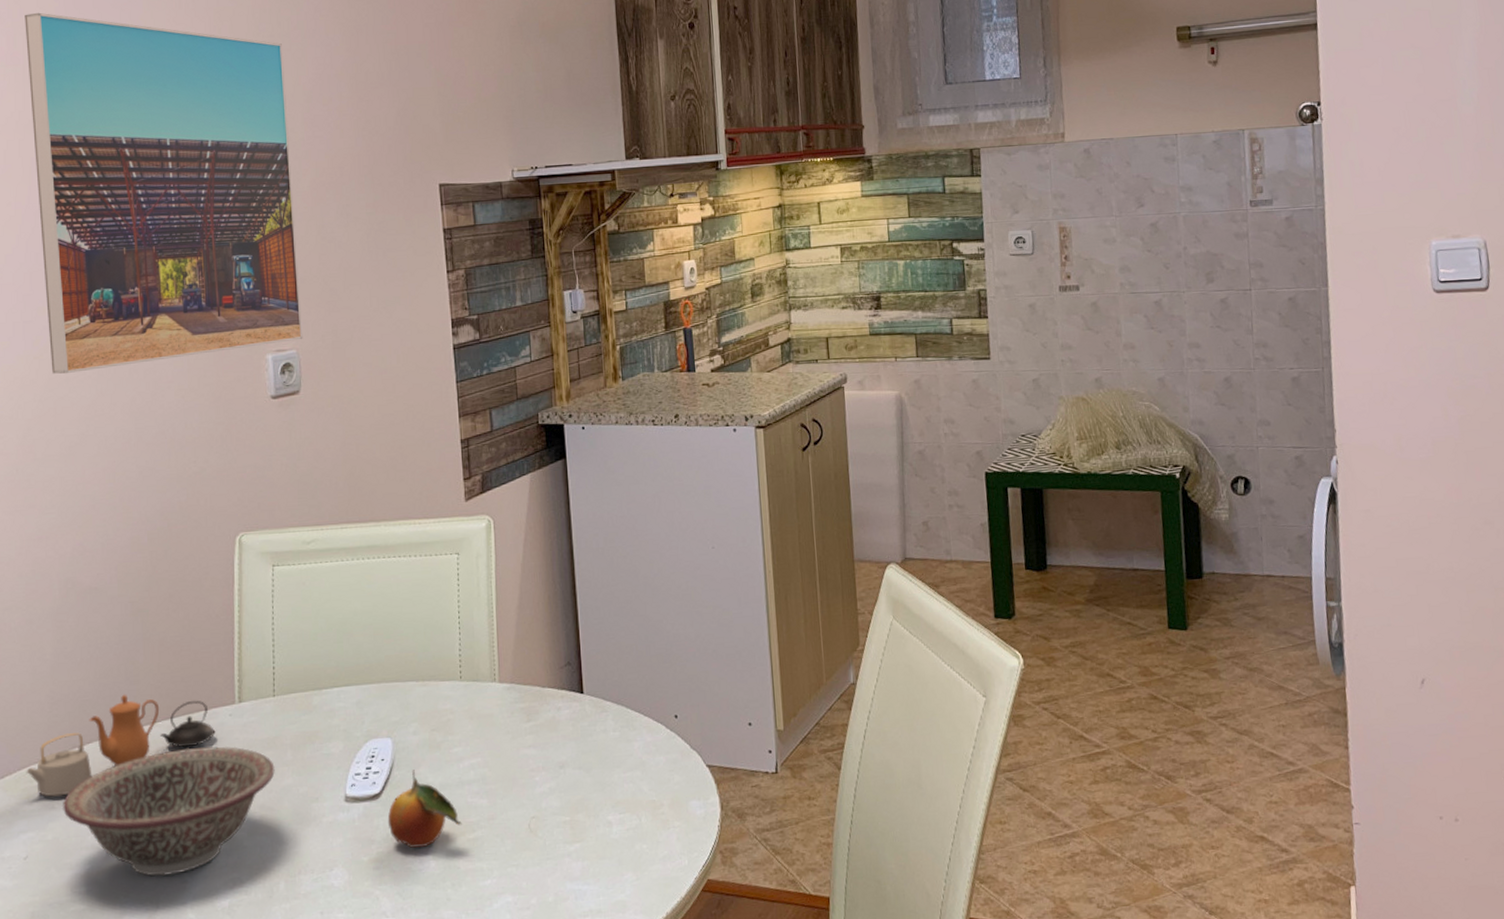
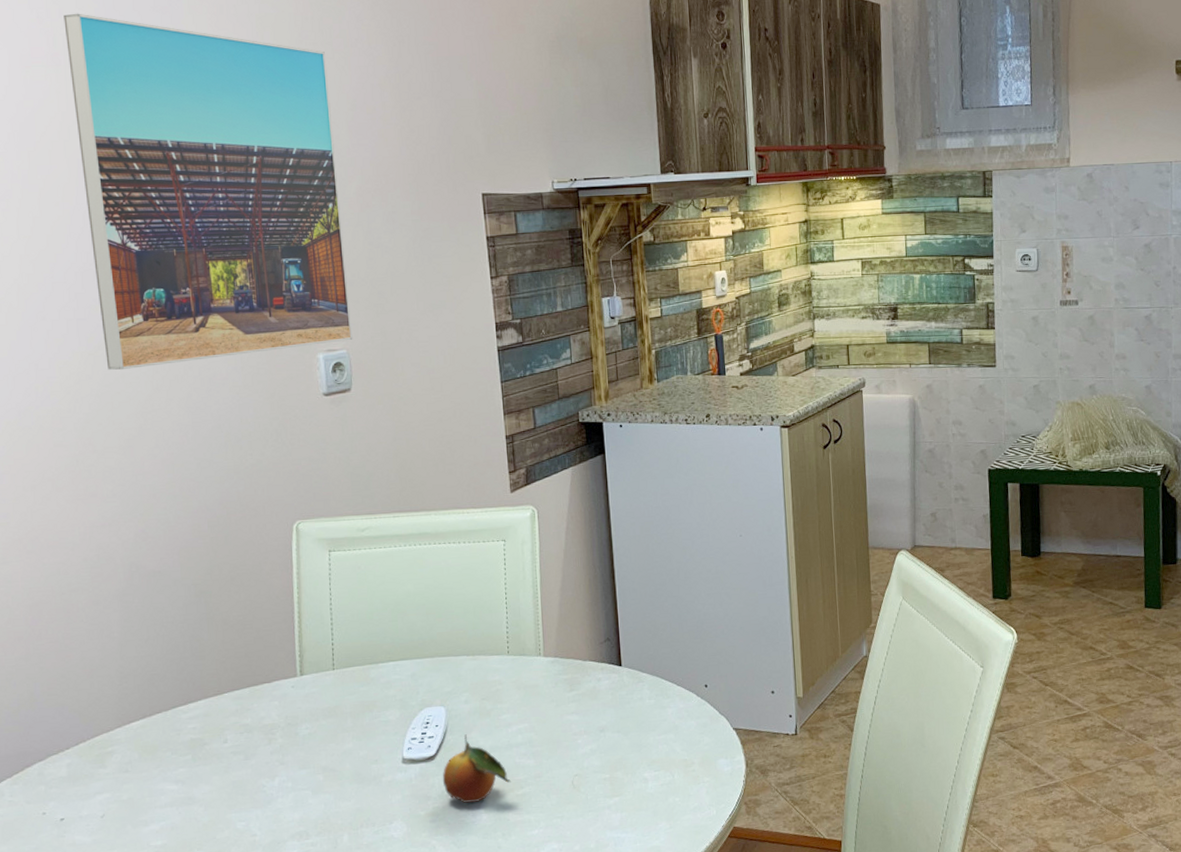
teapot: present [26,694,216,797] -> none [99,668,279,762]
decorative bowl: present [63,746,275,877] -> none [136,715,336,831]

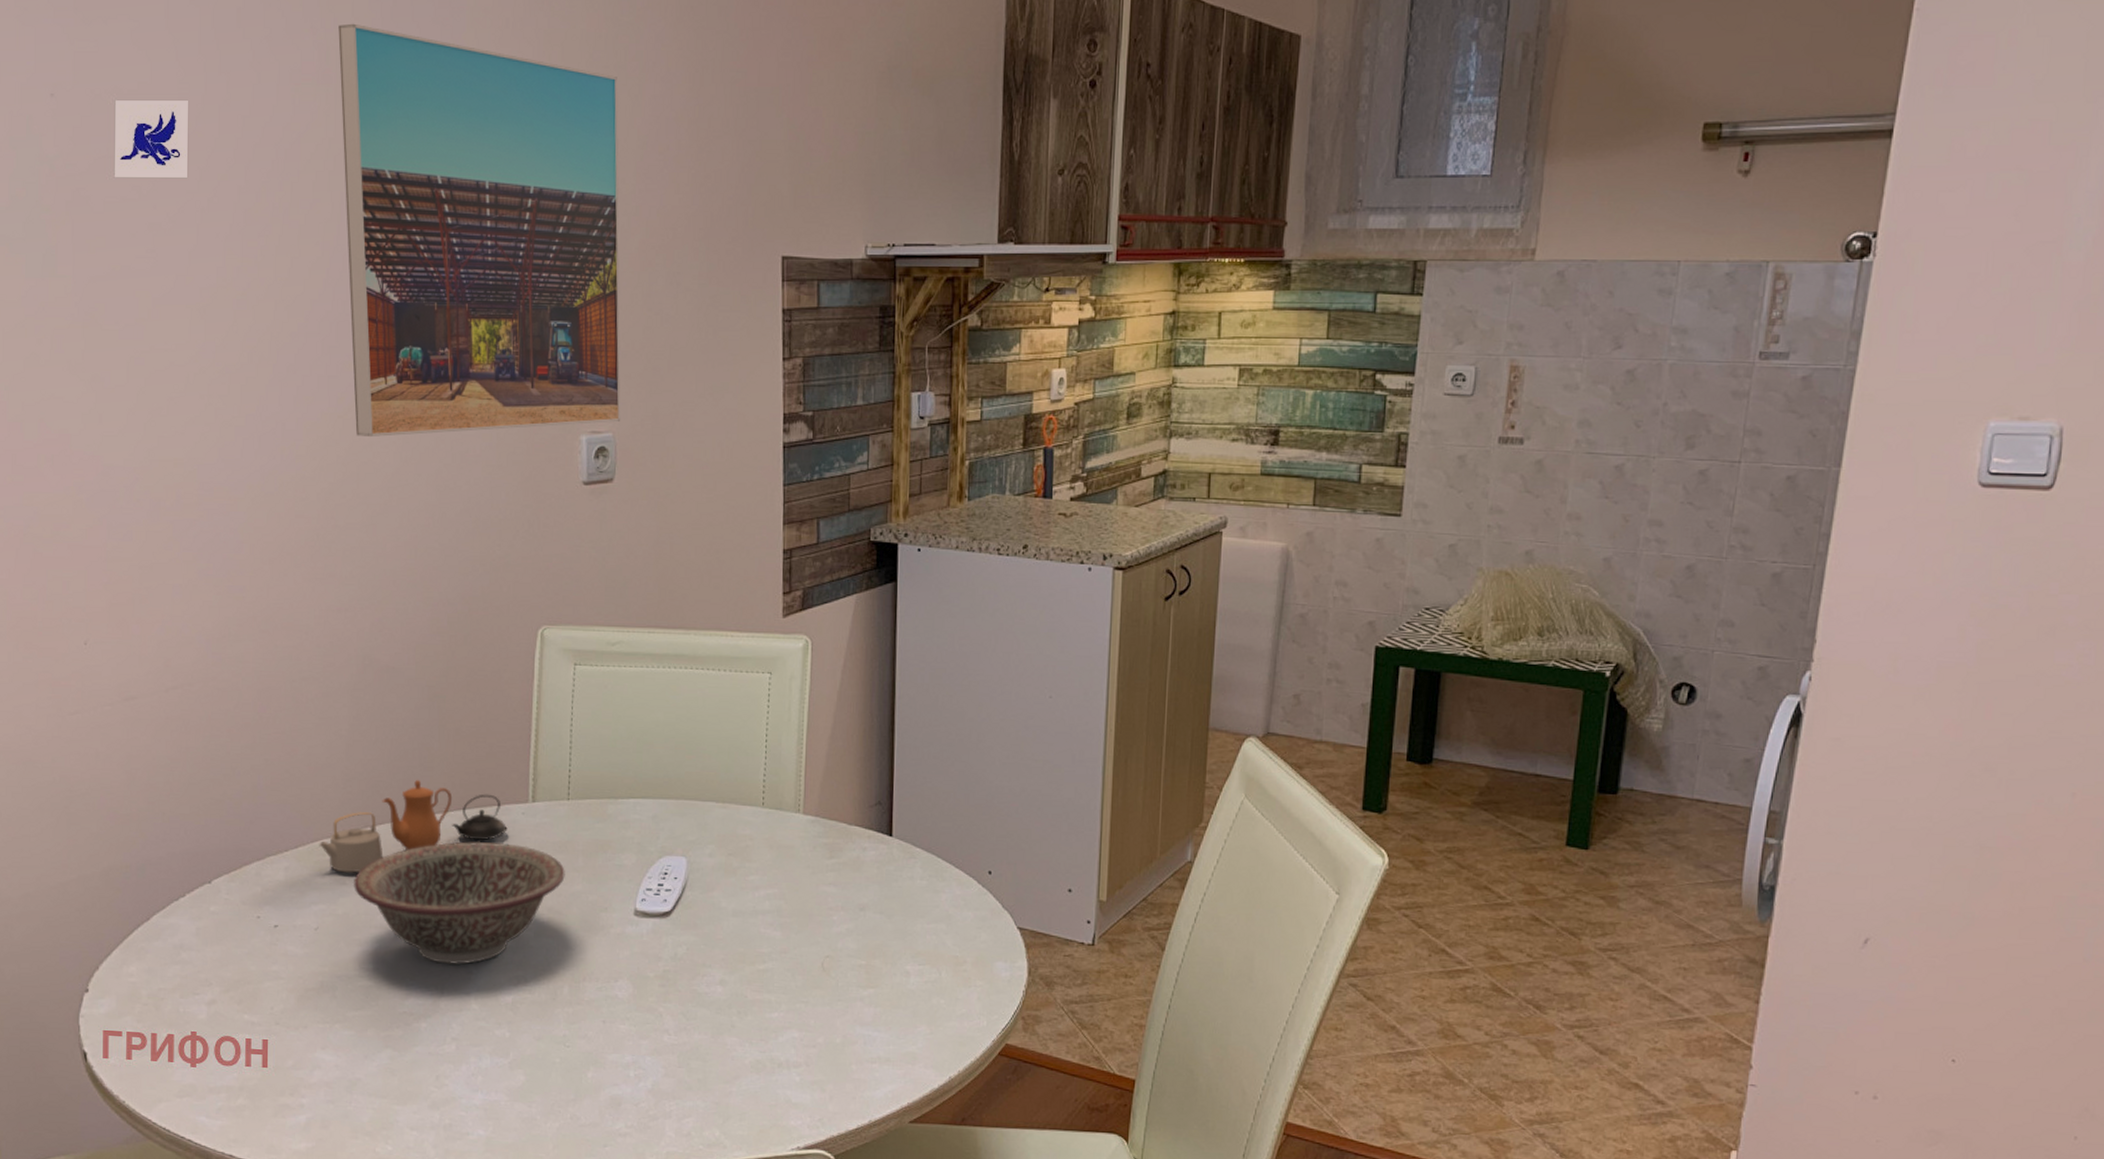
teapot: none [99,668,279,762] -> present [319,779,508,873]
decorative bowl: none [136,715,336,831] -> present [354,841,565,965]
fruit: present [442,734,511,803] -> none [676,892,753,971]

